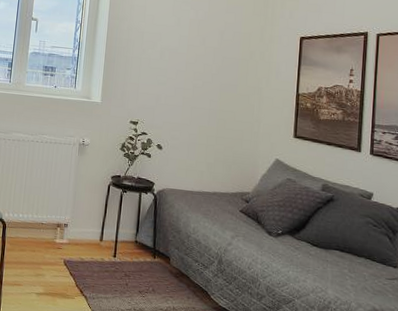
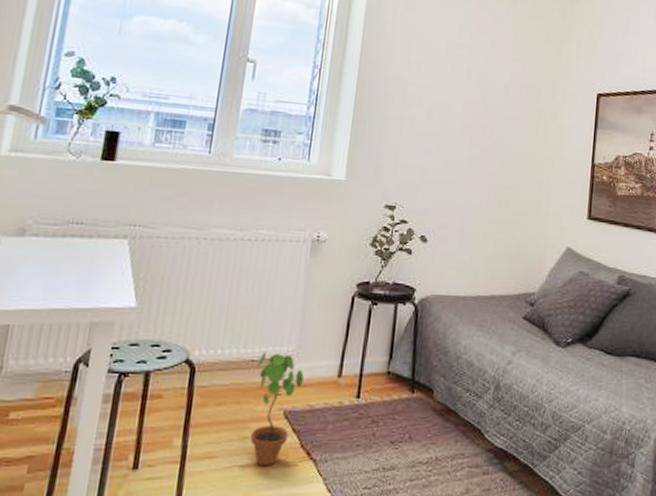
potted plant: none [42,218,77,296] -> present [250,352,304,467]

